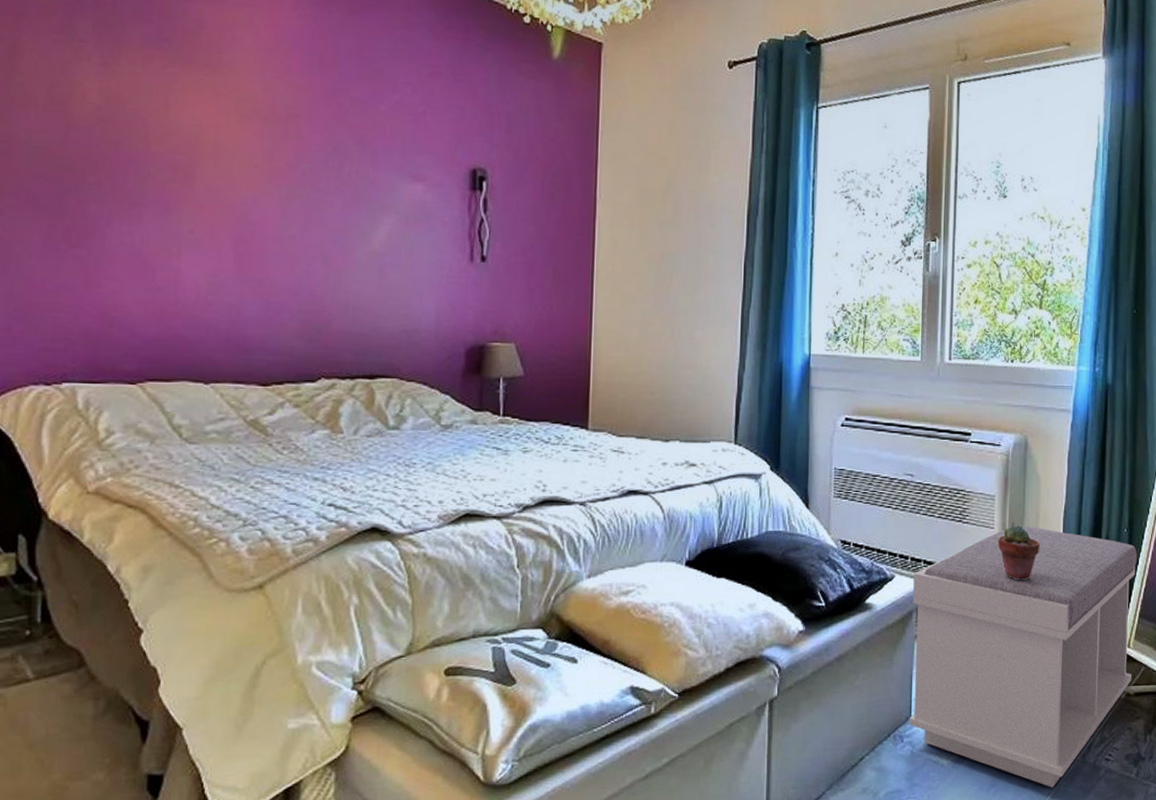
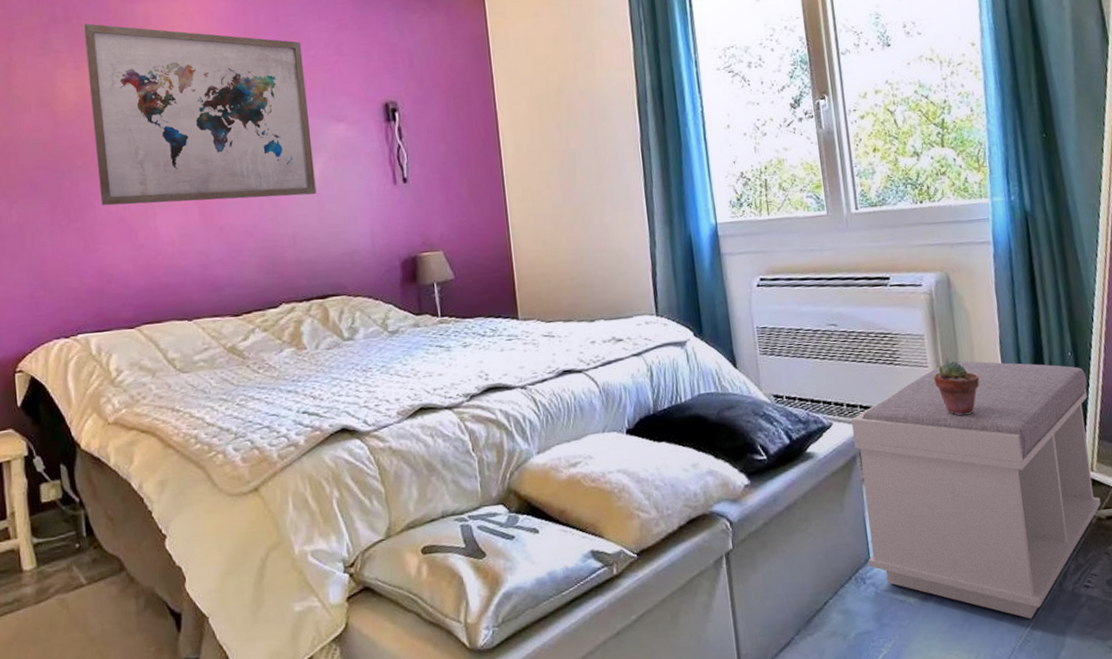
wall art: none [113,14,385,260] -> present [83,23,317,206]

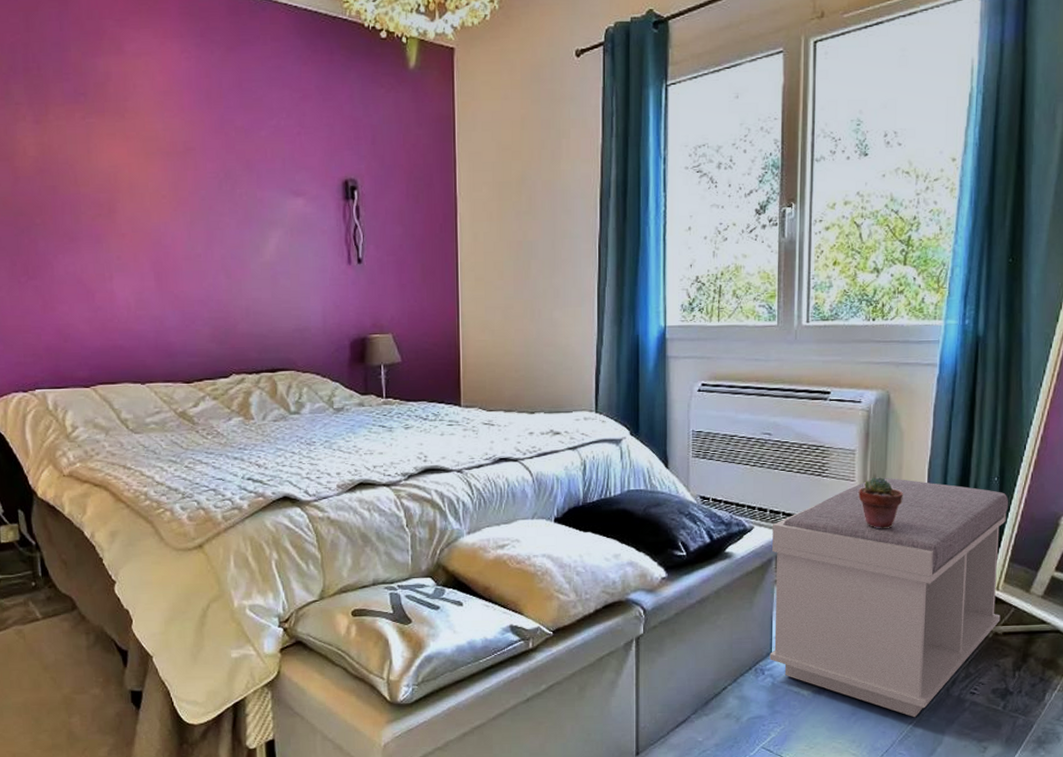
wall art: present [83,23,317,206] -> none [43,76,271,269]

